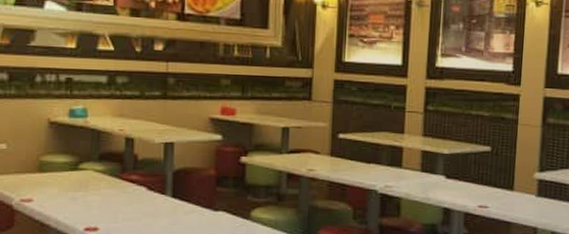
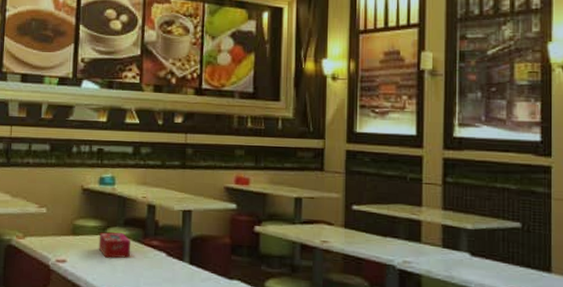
tissue box: none [70,168,108,195] -> present [98,232,131,259]

